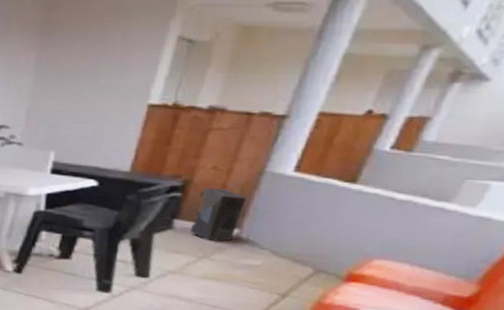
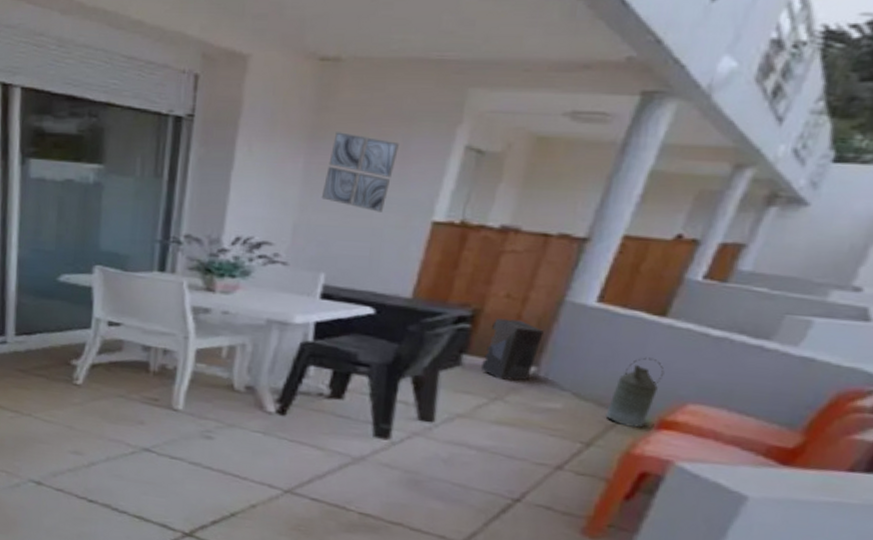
wall art: none [51,28,119,97] -> present [321,132,399,213]
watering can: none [300,219,354,281] -> present [605,357,665,428]

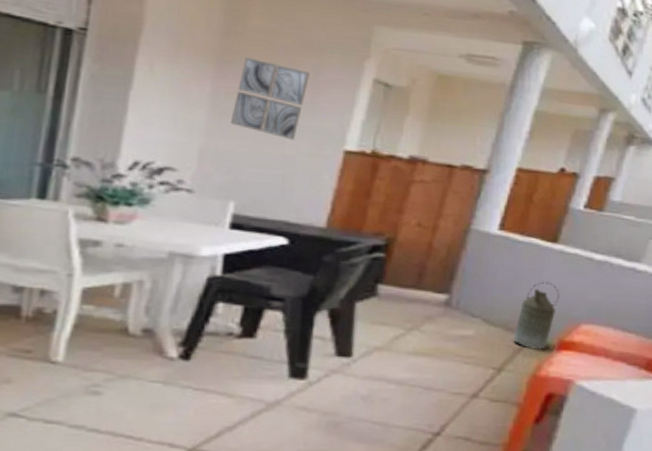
storage bin: present [480,318,544,381] -> none [396,247,453,310]

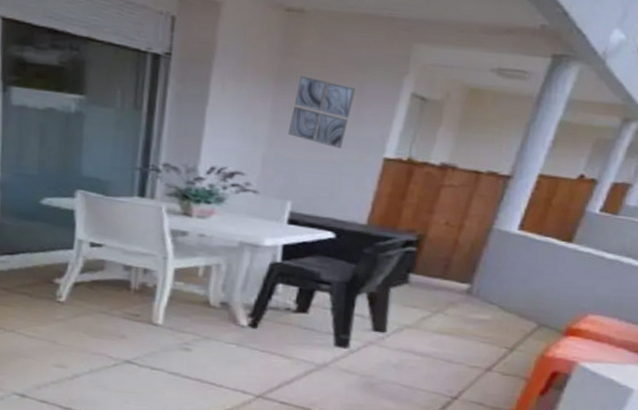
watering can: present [513,281,560,350] -> none [525,276,571,335]

